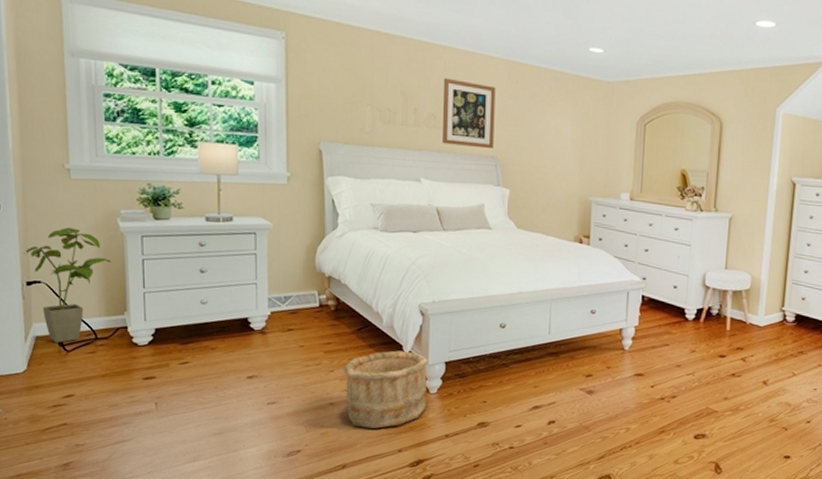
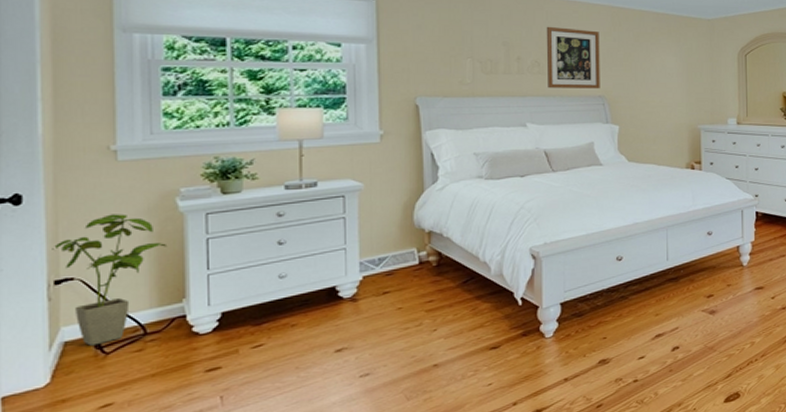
wooden bucket: present [344,350,428,429] -> none [448,297,543,386]

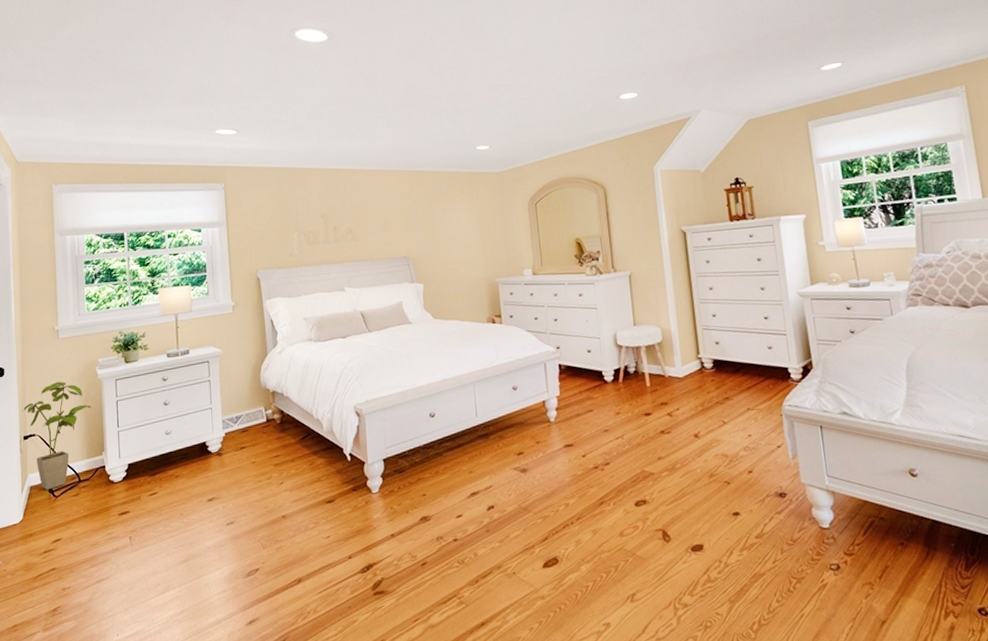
wall art: present [546,26,600,89] -> none [355,195,405,254]

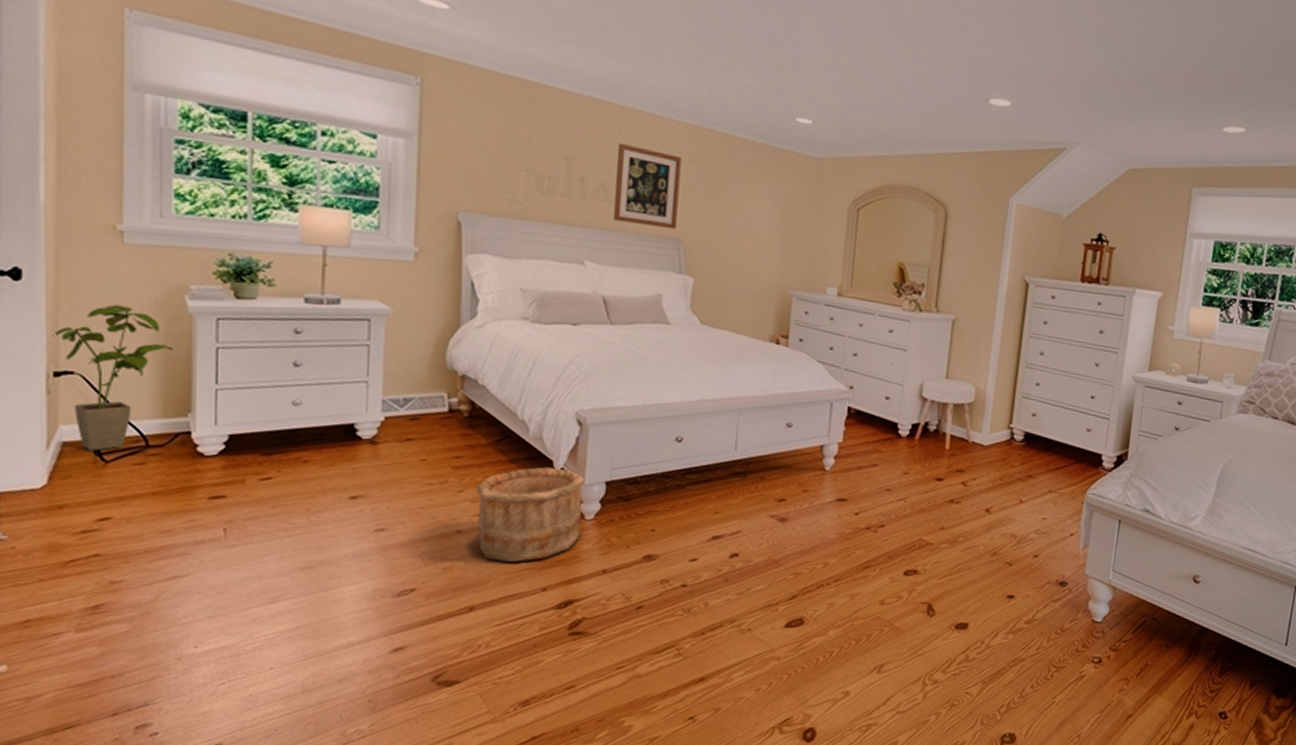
wooden bucket: none [292,453,370,537] -> present [476,467,585,562]
wall art: none [355,195,405,254] -> present [614,142,682,230]

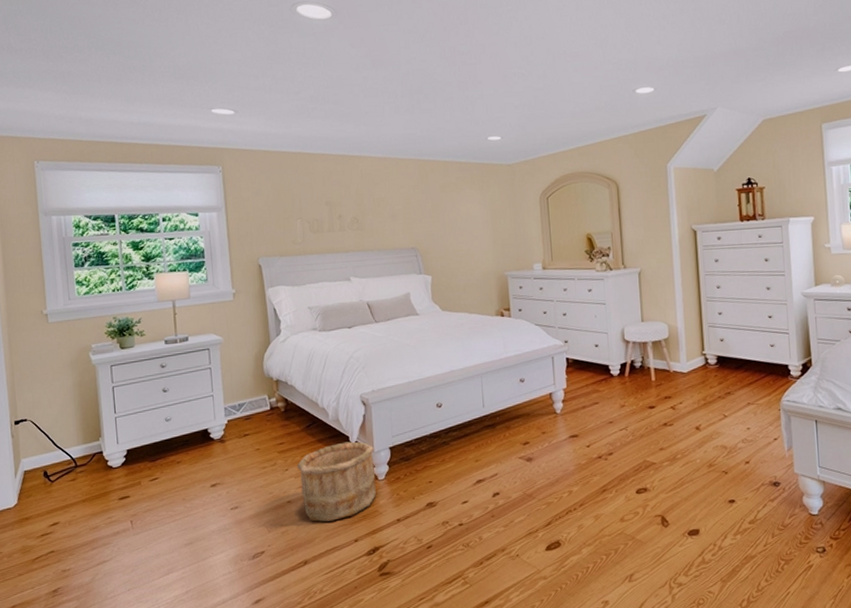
house plant: present [52,304,174,451] -> none [11,366,86,475]
wall art: present [614,142,682,230] -> none [361,183,412,243]

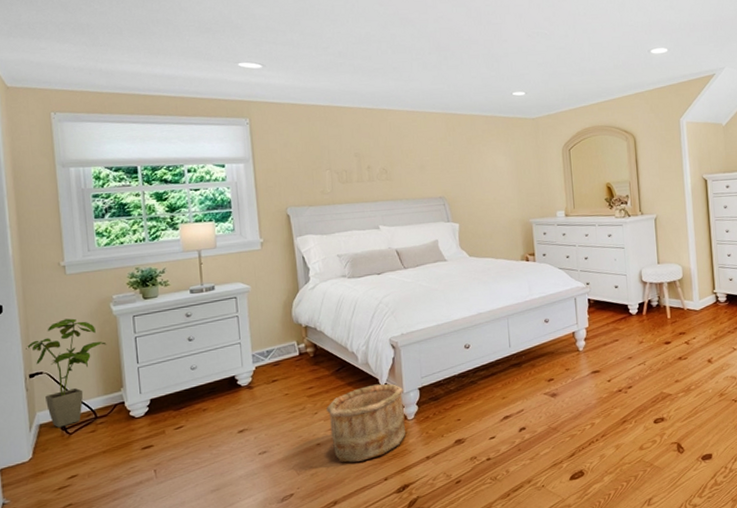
house plant: none [11,366,86,475] -> present [26,318,107,428]

